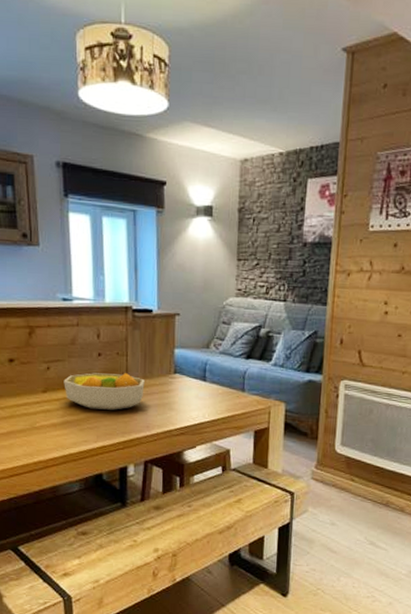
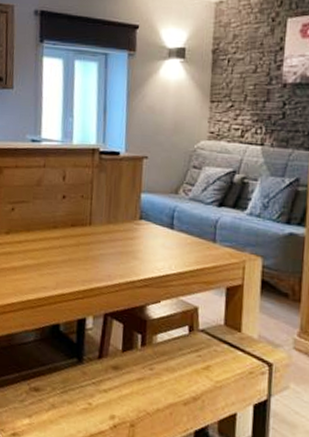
fruit bowl: present [64,372,145,410] -> none [26,215,109,256]

